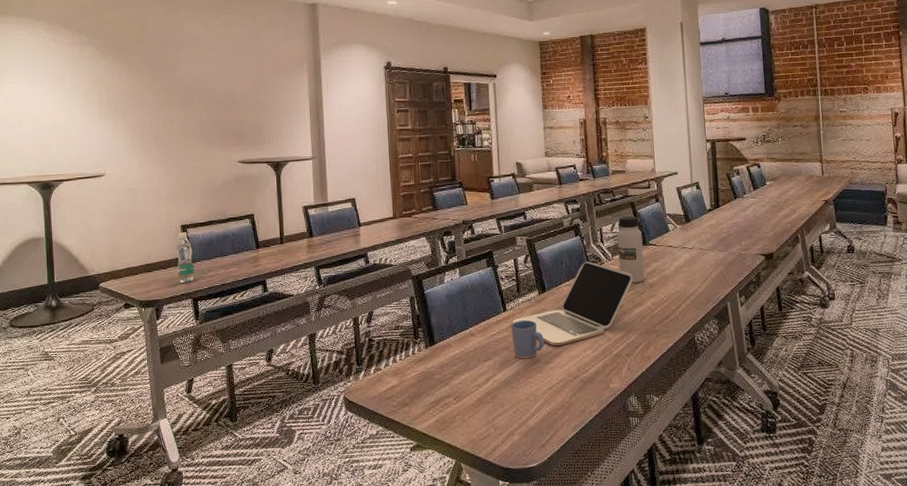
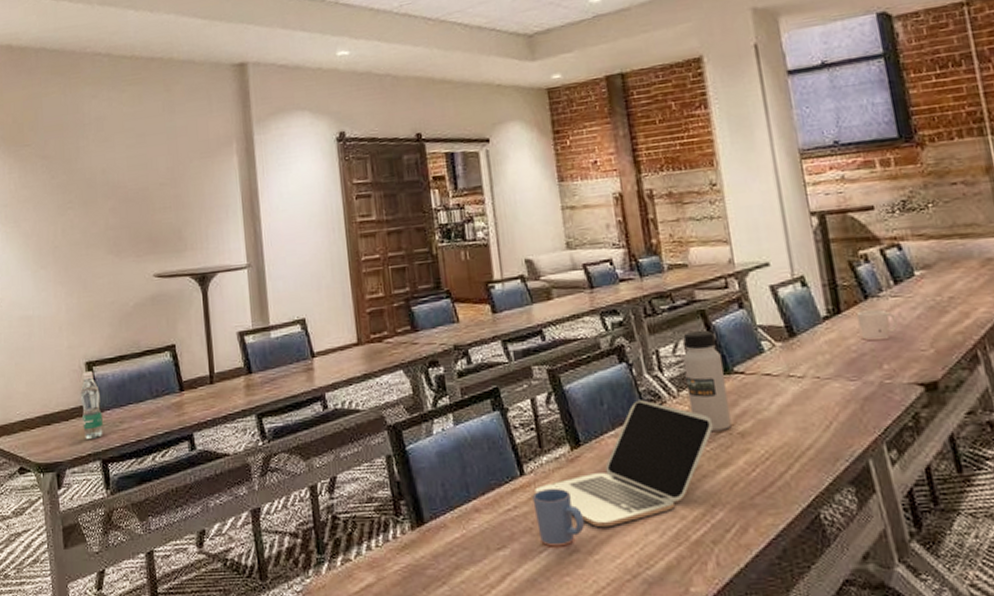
mug: none [728,206,754,226] -> present [856,309,899,341]

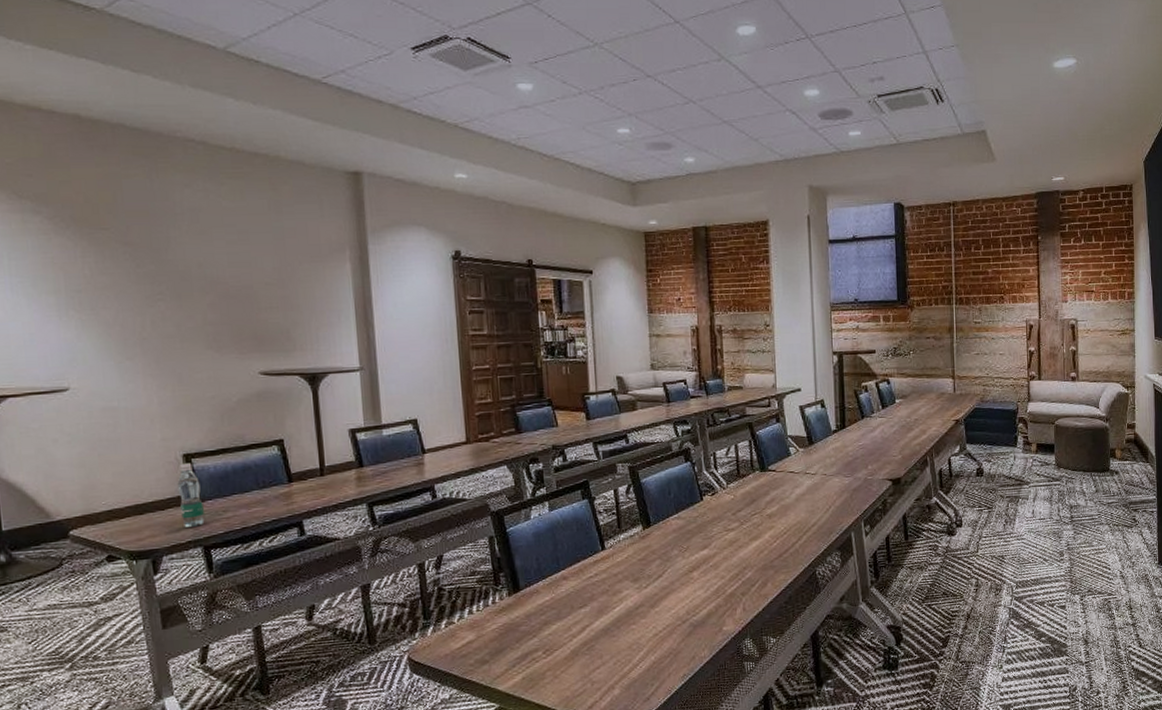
mug: present [532,488,585,547] -> none [610,558,650,604]
laptop: present [534,399,714,528] -> none [612,490,750,587]
water bottle: present [682,331,732,431] -> none [733,438,763,514]
mug: present [856,309,899,341] -> none [855,426,881,449]

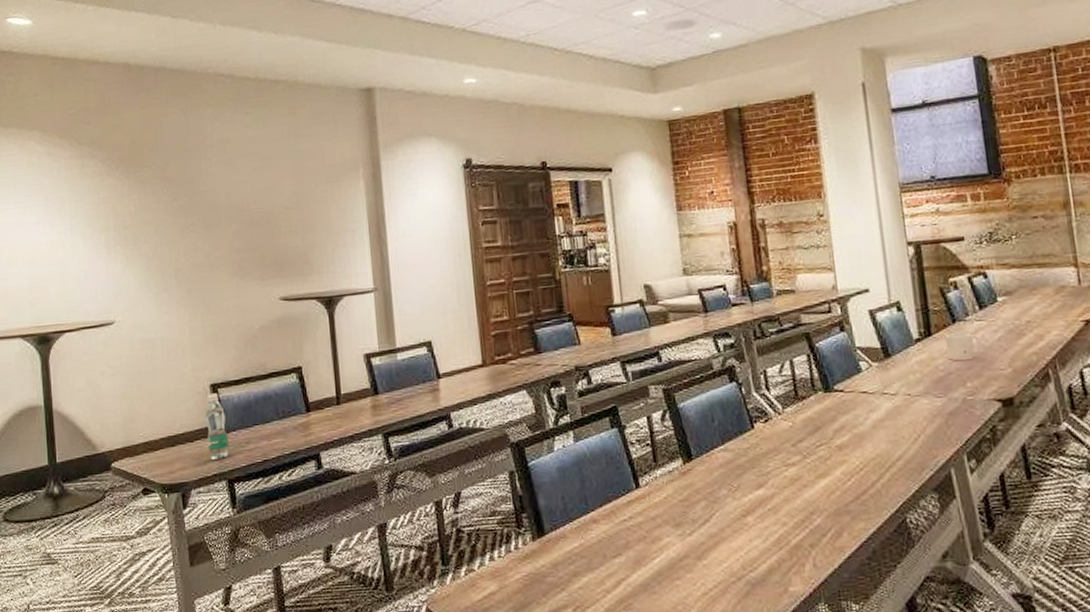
mug: none [855,426,881,449] -> present [944,332,982,362]

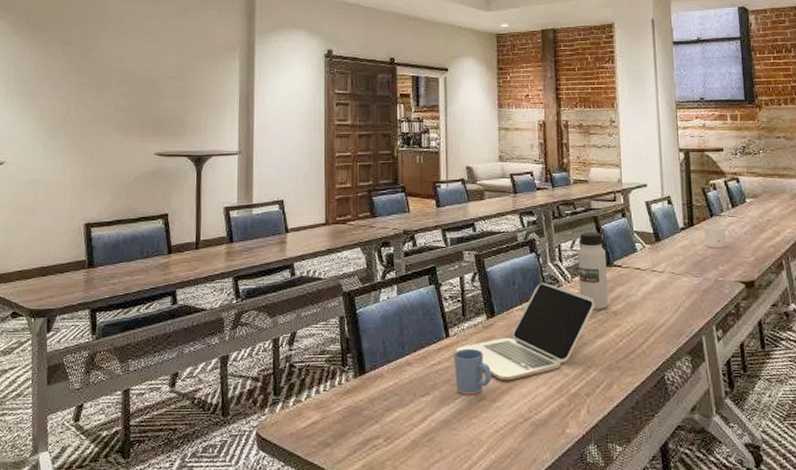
bottle: present [205,393,230,460] -> none [76,232,96,290]
mug: none [646,499,695,554] -> present [453,348,492,395]
laptop: none [649,416,814,535] -> present [456,282,595,381]
water bottle: none [788,352,830,444] -> present [578,232,608,309]

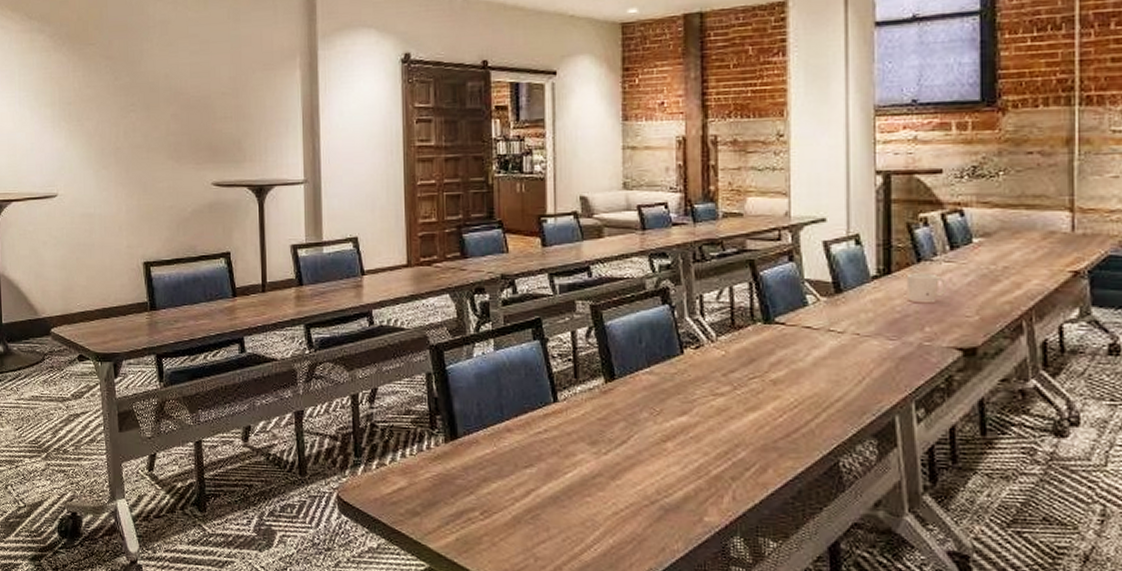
mug: present [453,348,492,395] -> none [563,416,611,470]
laptop: present [456,282,595,381] -> none [566,341,747,457]
water bottle: present [578,232,608,309] -> none [726,280,765,376]

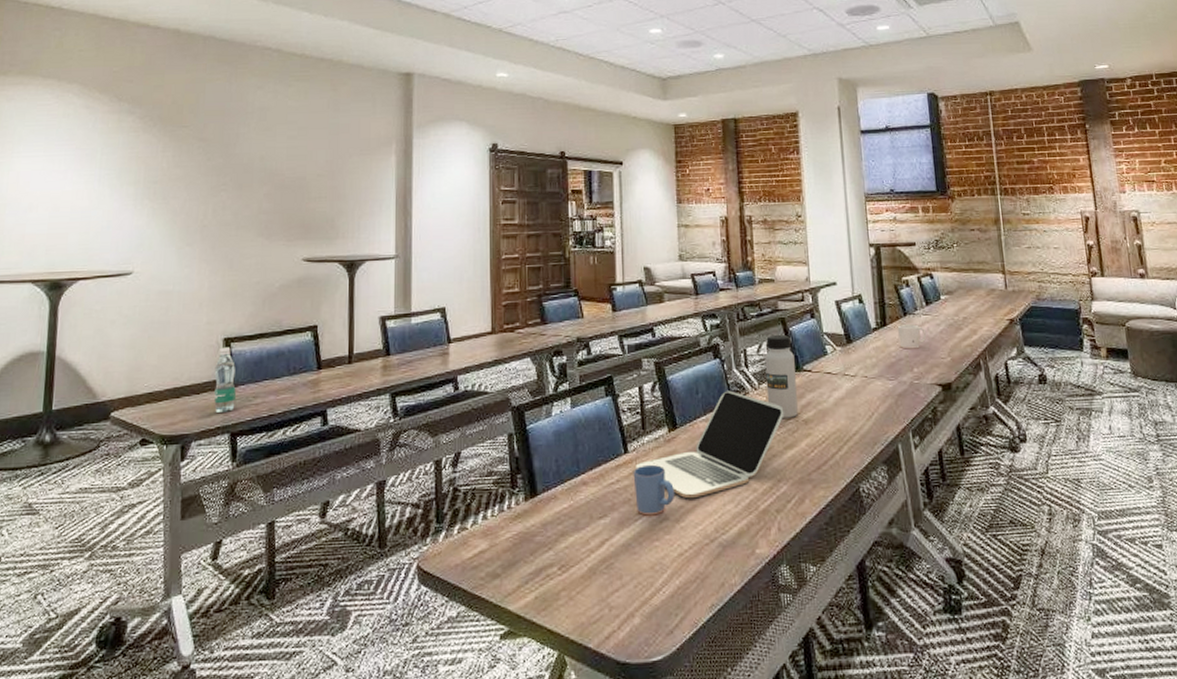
bottle: none [137,271,160,334] -> present [214,347,237,412]
mug: none [563,416,611,470] -> present [633,464,675,516]
laptop: none [566,341,747,457] -> present [635,390,784,499]
water bottle: none [726,280,765,376] -> present [764,335,798,418]

